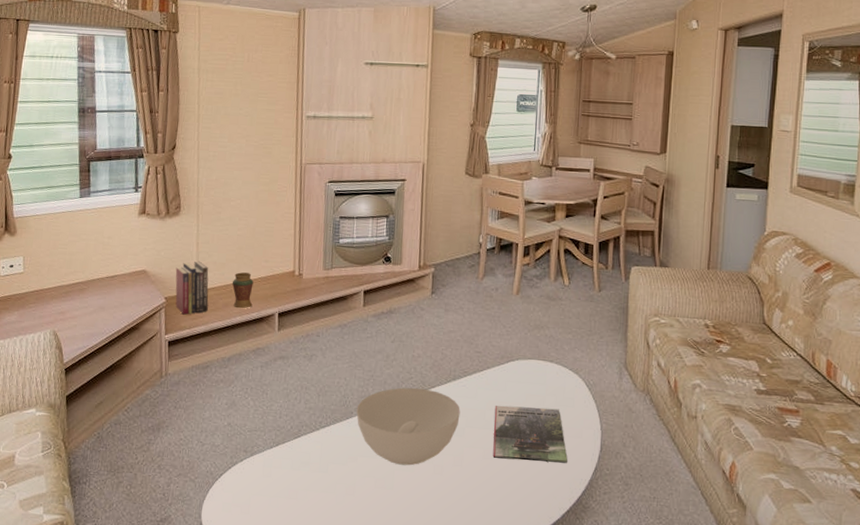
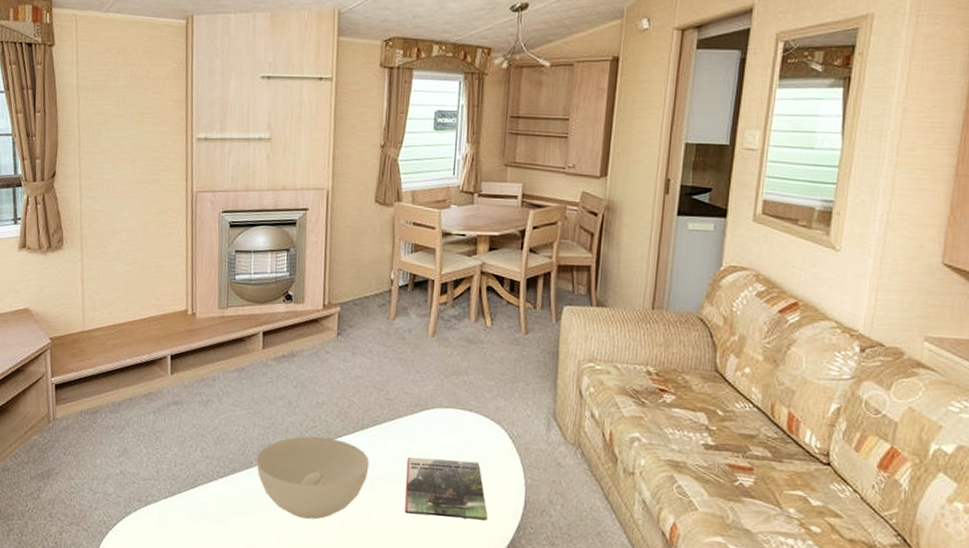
books: present [175,261,209,315] -> none [60,299,96,357]
decorative vase: present [232,272,254,309] -> none [120,311,143,351]

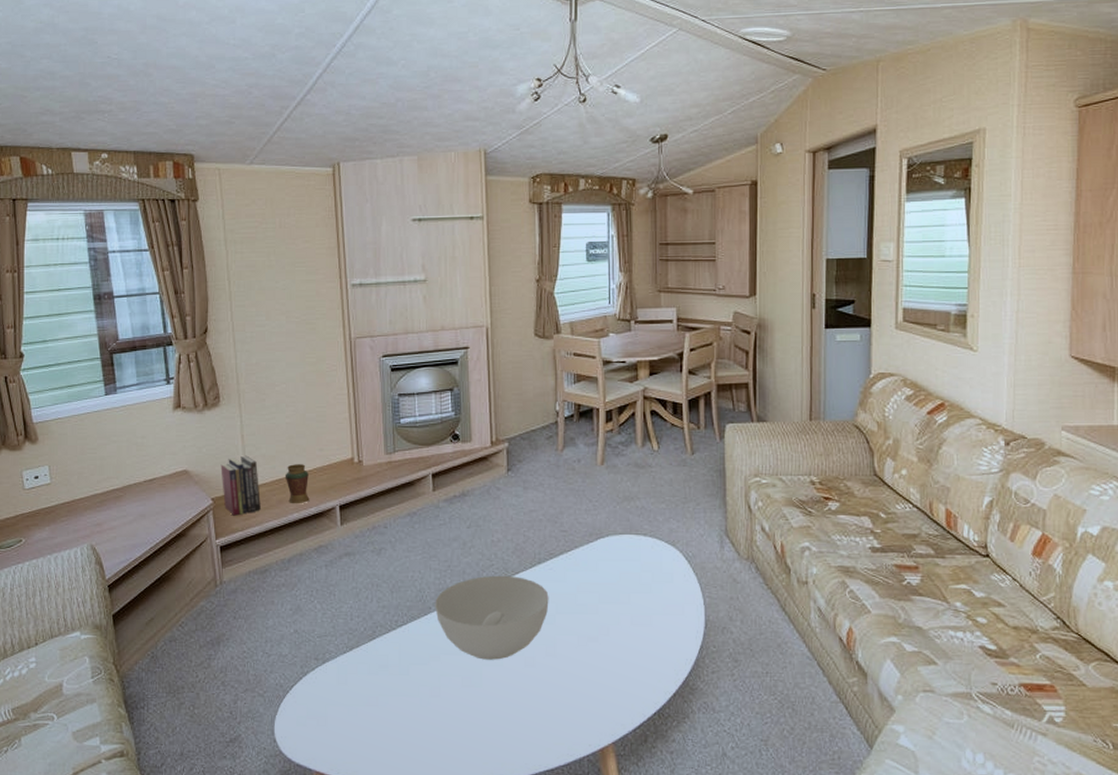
books: none [60,299,96,357] -> present [220,455,261,516]
decorative vase: none [120,311,143,351] -> present [284,464,310,504]
magazine: present [405,457,487,521] -> none [586,586,670,645]

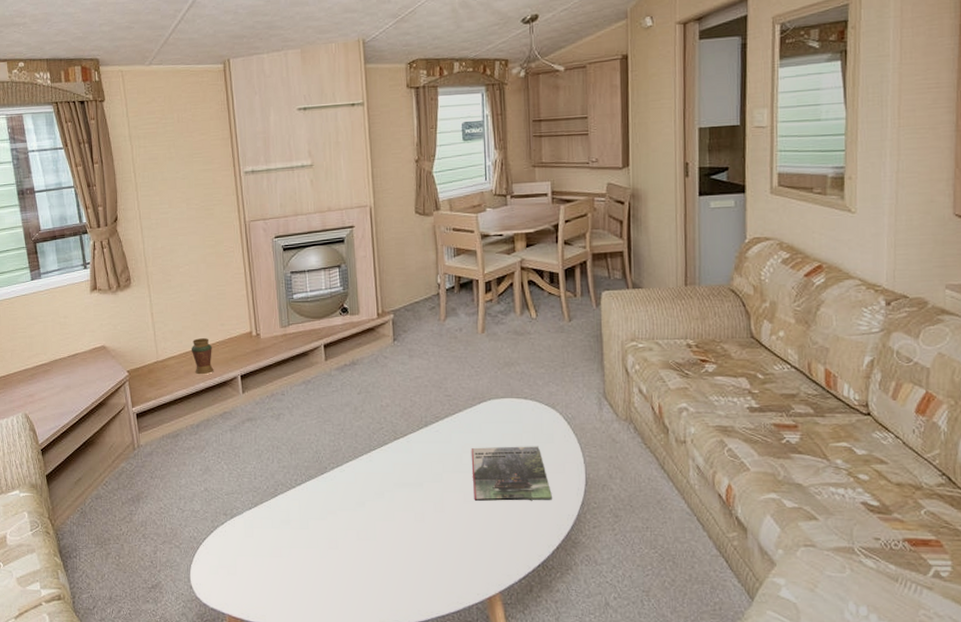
books: present [220,455,261,516] -> none [134,331,171,386]
decorative bowl: present [435,575,549,660] -> none [330,437,436,515]
magazine: none [586,586,670,645] -> present [471,446,552,501]

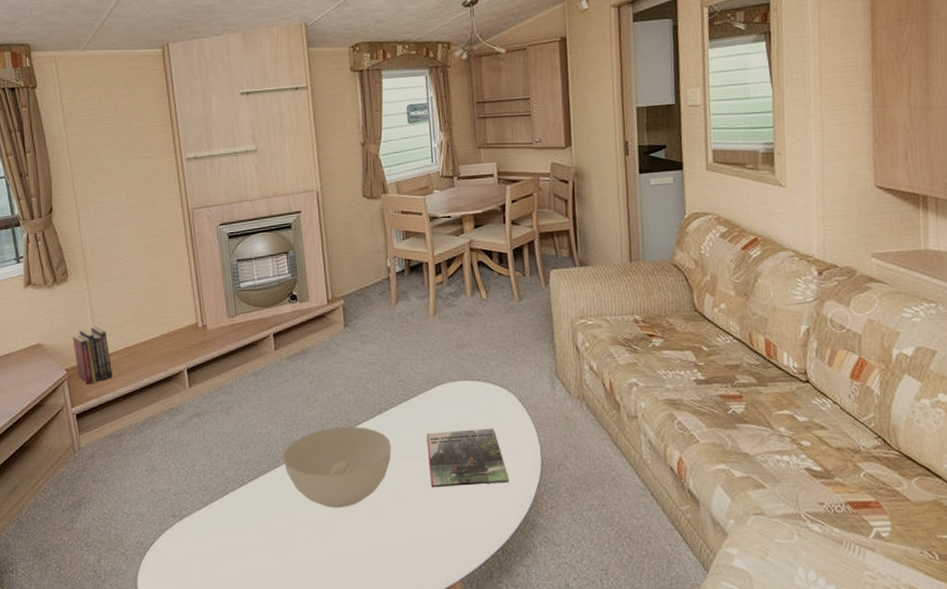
books: none [134,331,171,386] -> present [72,326,113,384]
decorative vase: present [191,338,214,375] -> none [133,332,159,370]
decorative bowl: none [330,437,436,515] -> present [283,426,392,508]

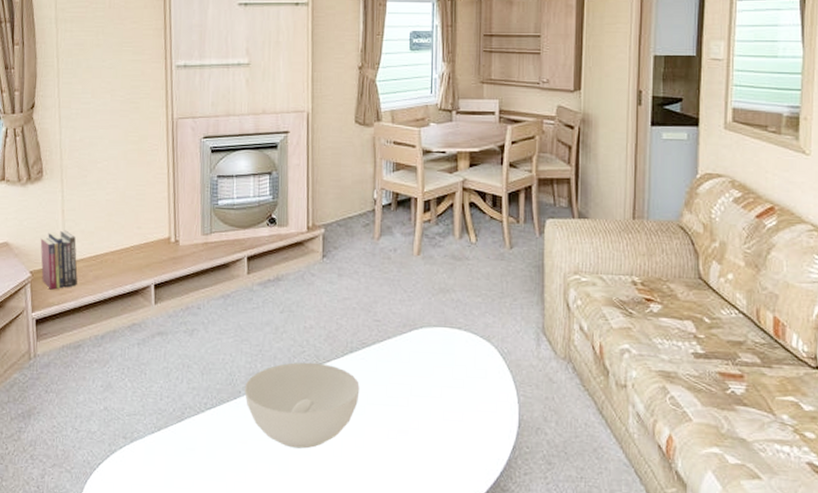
magazine: present [426,428,509,487] -> none [398,379,482,442]

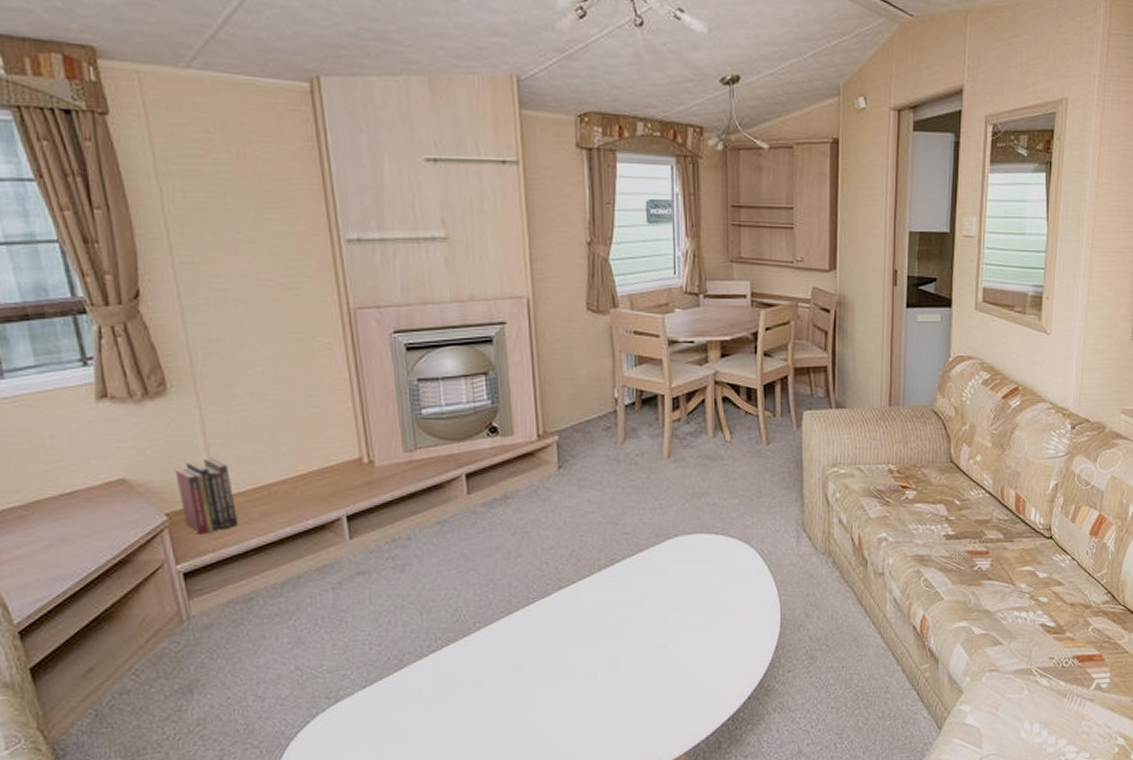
decorative bowl: present [244,362,360,449] -> none [475,586,611,681]

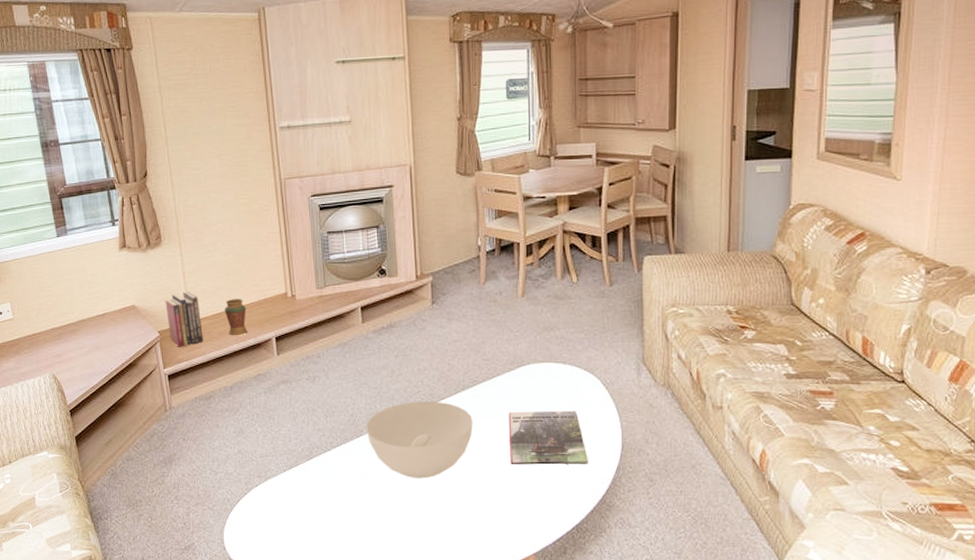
decorative vase: none [268,467,306,517] -> present [224,299,248,336]
decorative bowl: none [475,586,611,681] -> present [366,401,473,478]
magazine: none [653,587,744,654] -> present [508,410,588,465]

